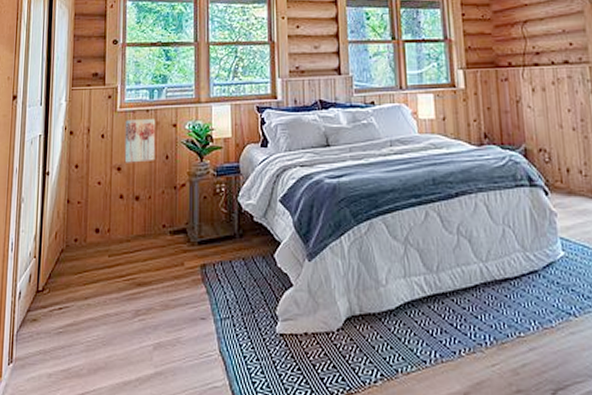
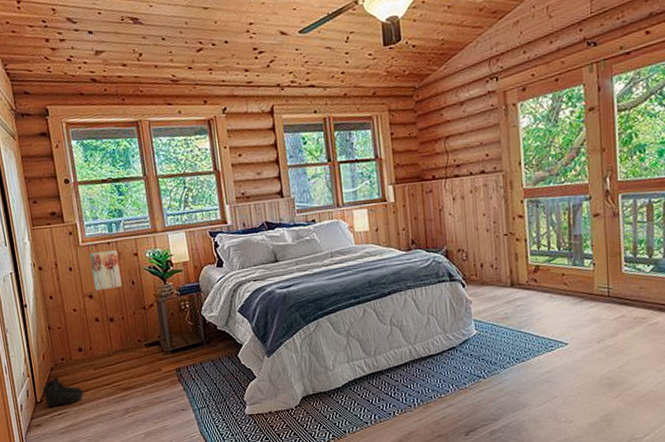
boots: none [46,260,92,298] -> present [42,376,84,407]

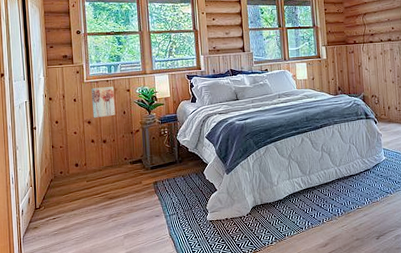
boots: present [42,376,84,407] -> none [42,186,76,212]

